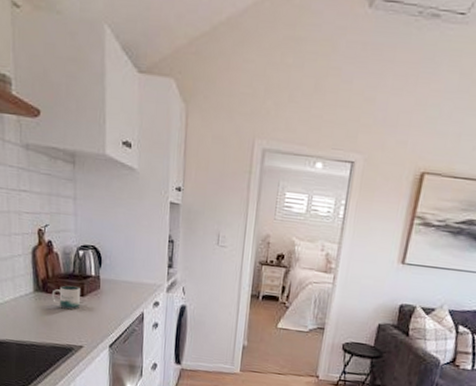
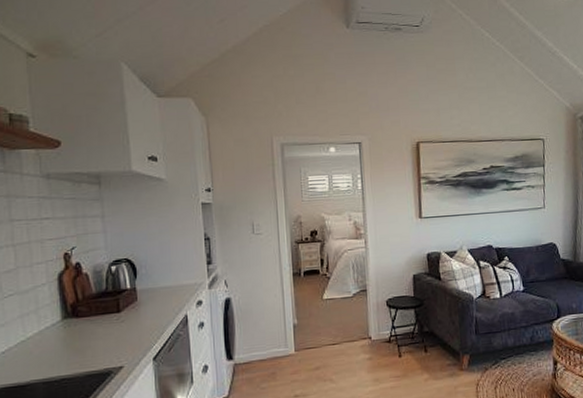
mug: present [51,285,80,310] -> none [83,303,116,331]

